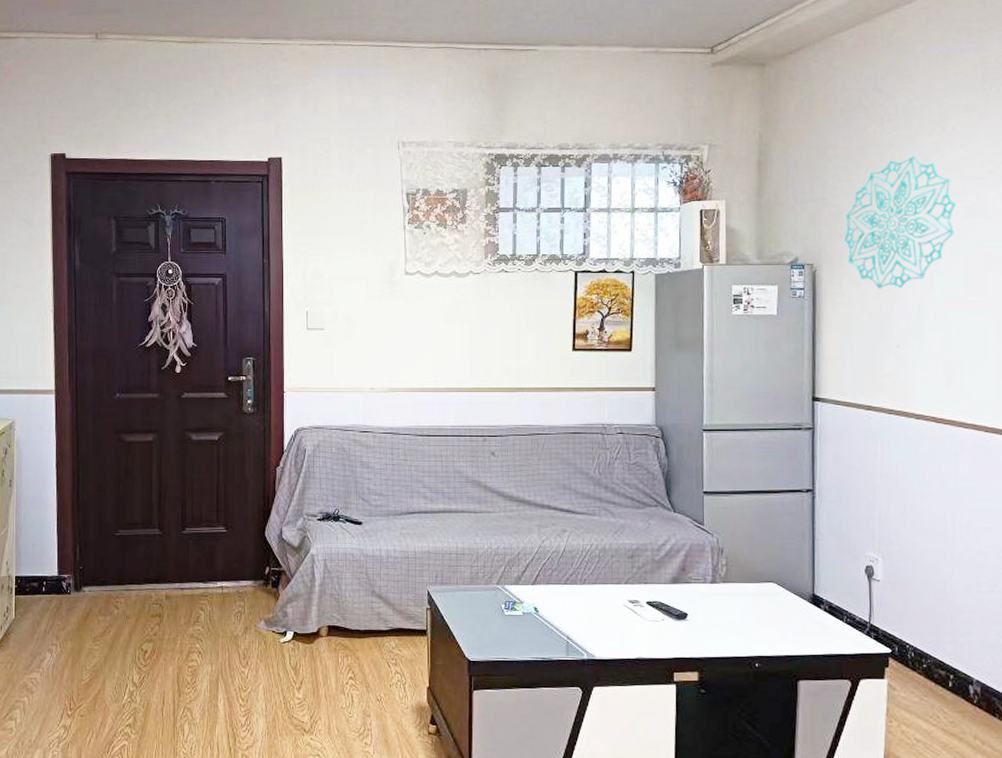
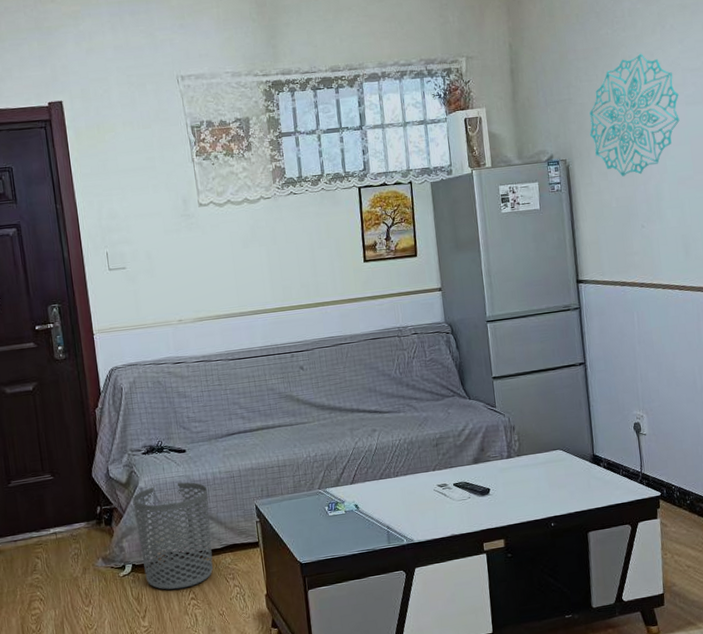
waste bin: none [302,555,380,666] -> present [132,482,214,590]

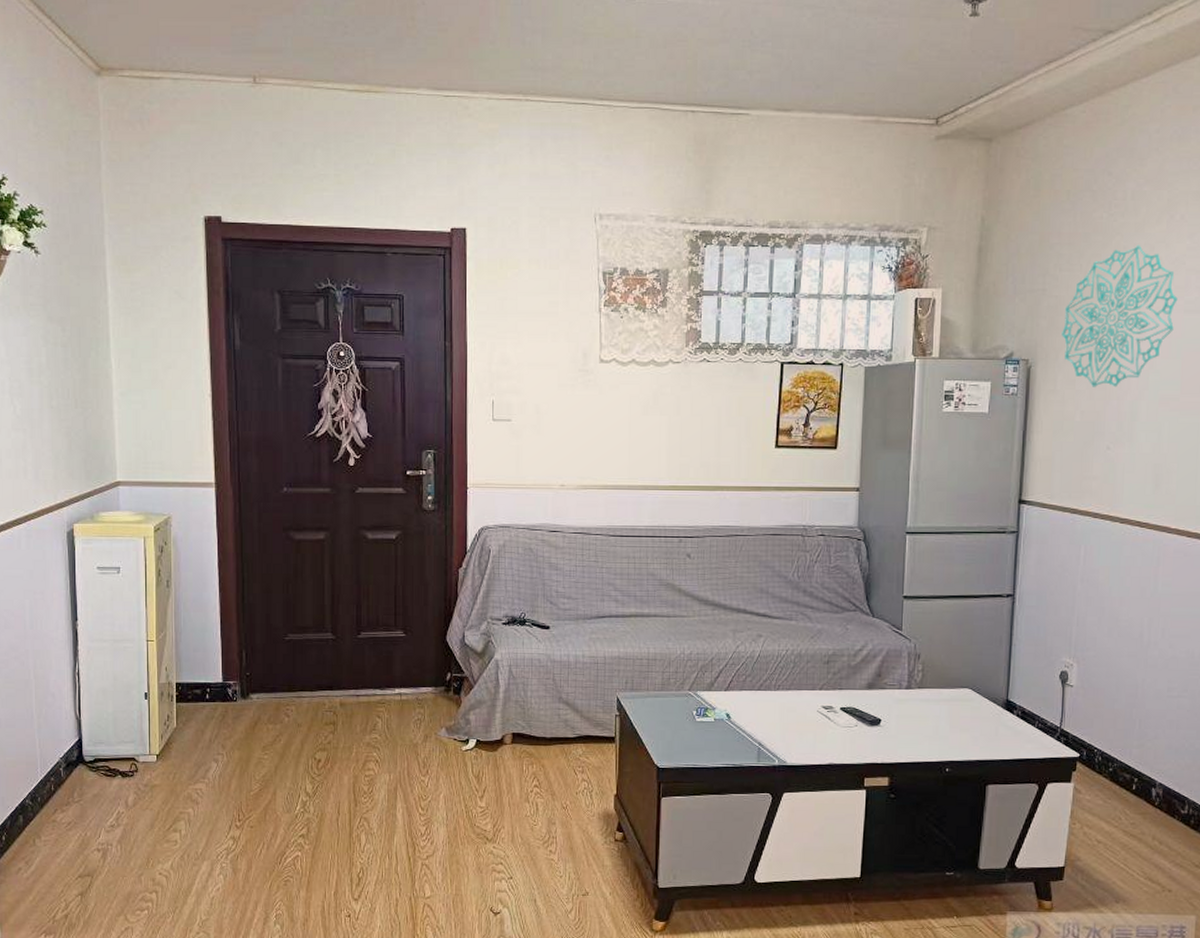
waste bin: present [132,482,214,590] -> none [486,660,568,774]

